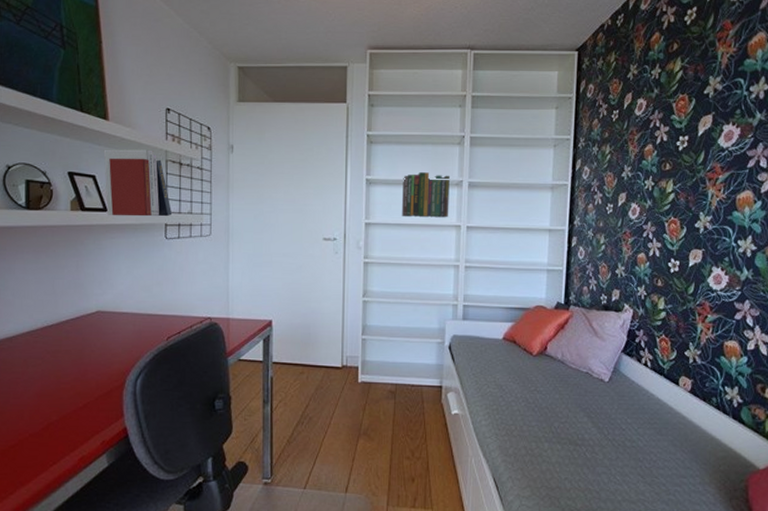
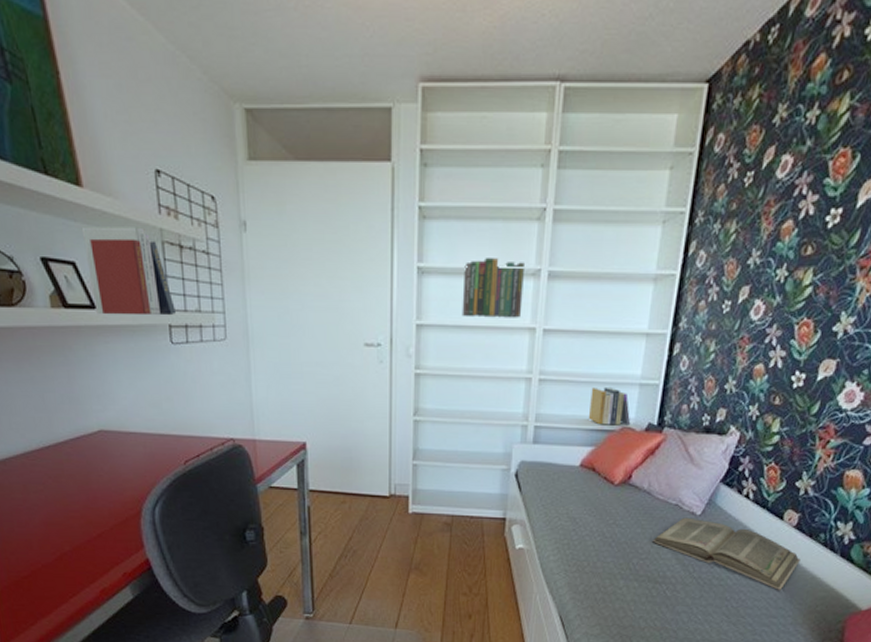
books: none [508,272,543,304] -> present [589,386,631,426]
book: none [570,384,699,452] -> present [653,517,800,591]

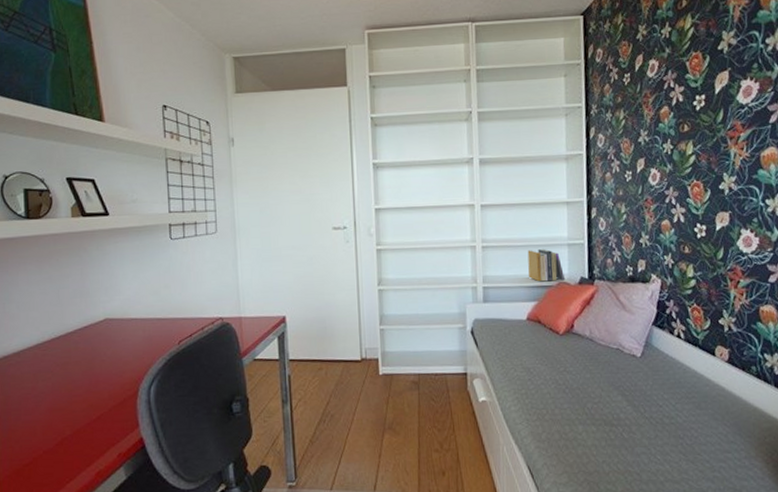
books: present [81,226,177,316] -> none [101,149,176,220]
books: present [462,258,526,318] -> none [411,152,462,200]
book: present [653,517,800,591] -> none [602,360,740,425]

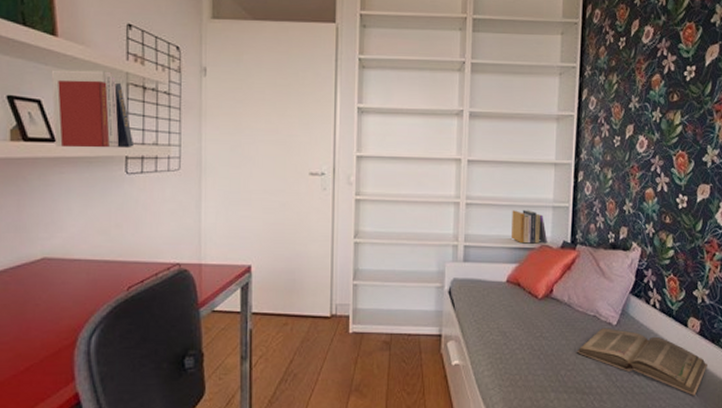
books: none [101,149,176,220] -> present [51,69,135,149]
book: none [602,360,740,425] -> present [577,328,707,397]

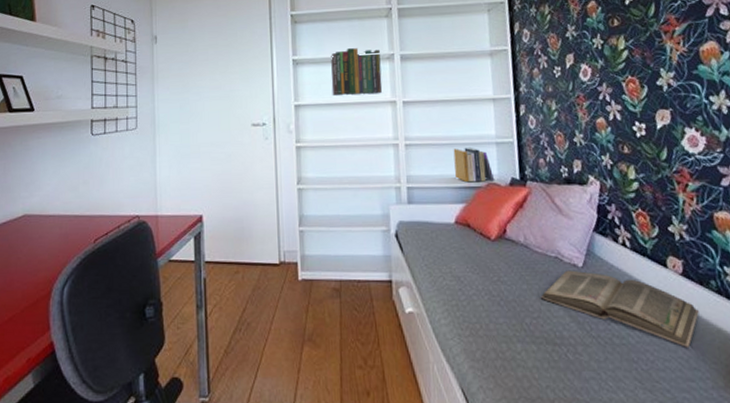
books: present [51,69,135,149] -> none [31,46,98,116]
books: none [397,101,450,151] -> present [331,48,383,96]

